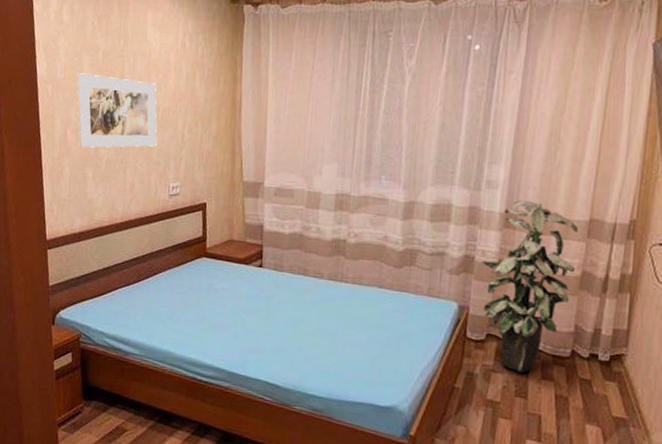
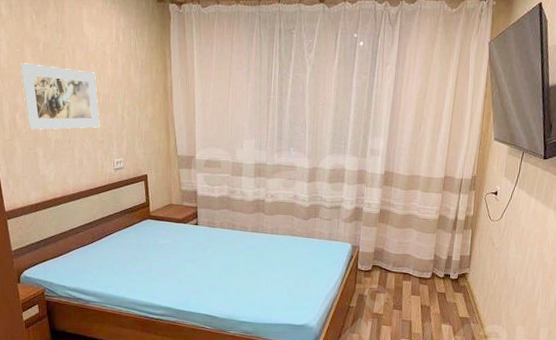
indoor plant: present [481,200,578,373] -> none [368,164,436,292]

